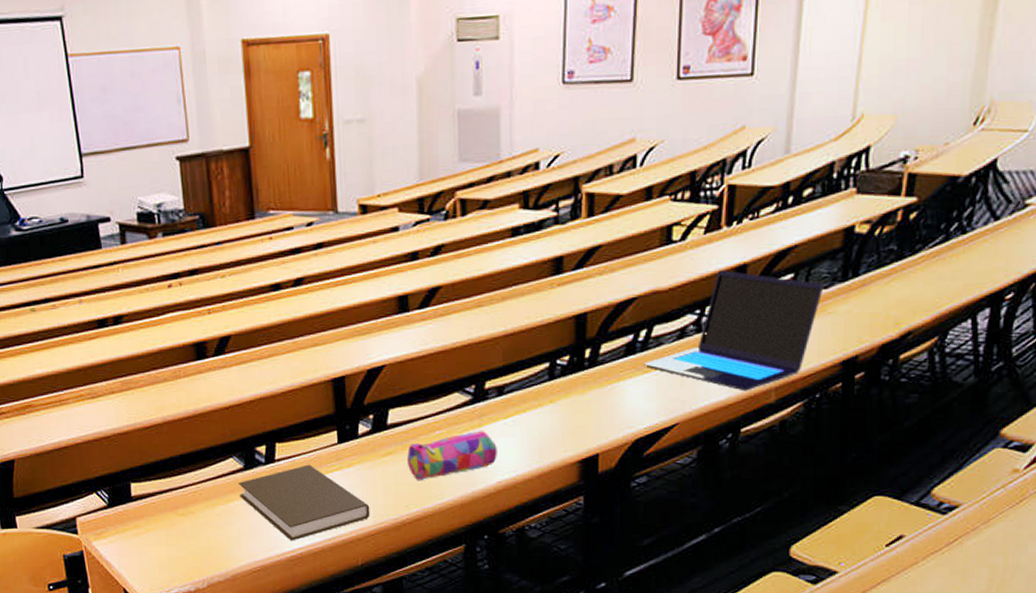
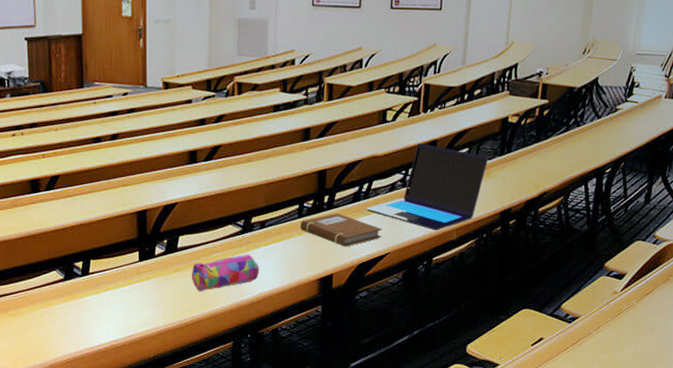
book: present [239,464,370,541] -> none [59,277,162,338]
notebook: none [552,371,666,417] -> present [300,213,381,247]

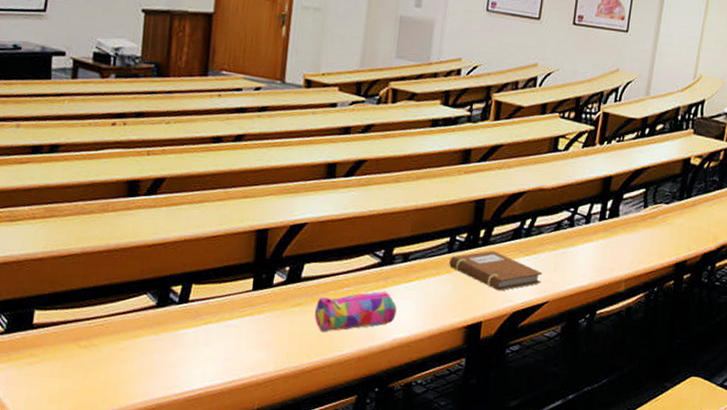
laptop: present [366,143,489,231] -> none [526,178,666,280]

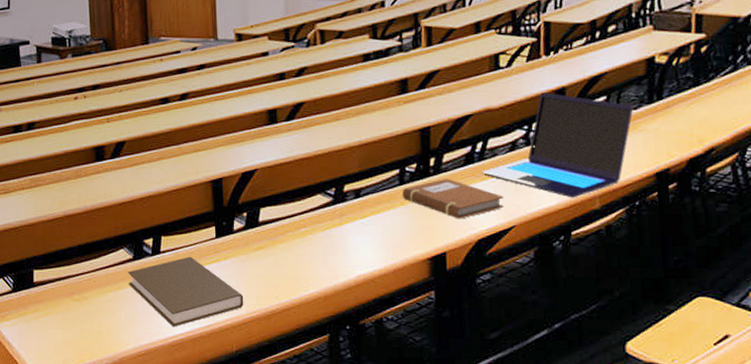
book: none [147,307,274,382] -> present [128,256,244,327]
pencil case: present [314,291,397,332] -> none [276,228,356,273]
laptop: none [526,178,666,280] -> present [482,92,634,198]

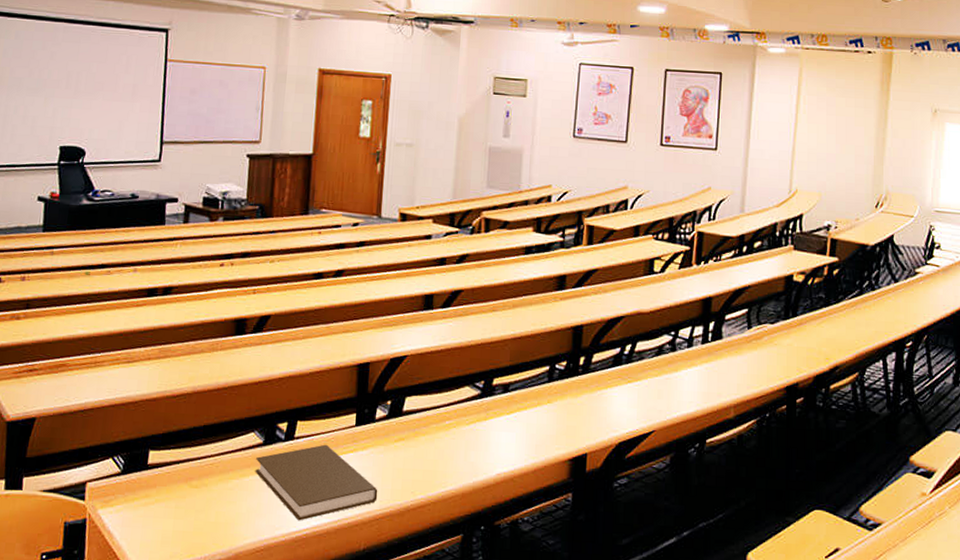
notebook: present [402,178,504,219] -> none [550,378,646,421]
laptop: present [482,92,634,198] -> none [628,300,771,406]

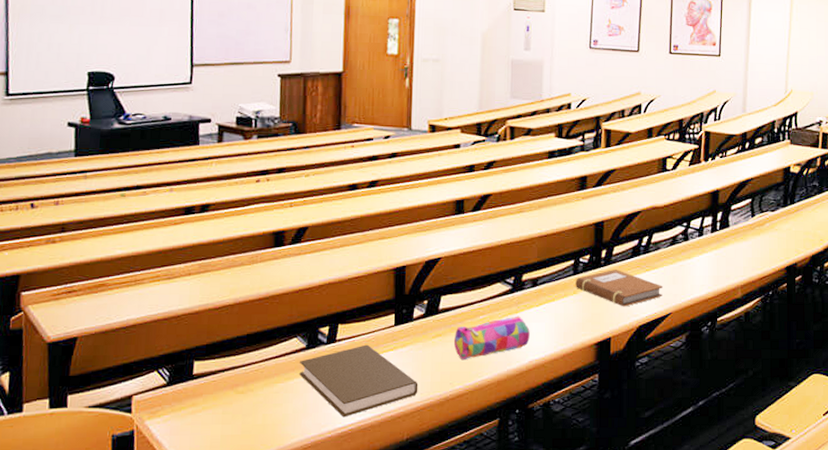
pencil case: none [417,423,499,467] -> present [453,316,530,359]
notebook: none [550,378,646,421] -> present [576,268,663,307]

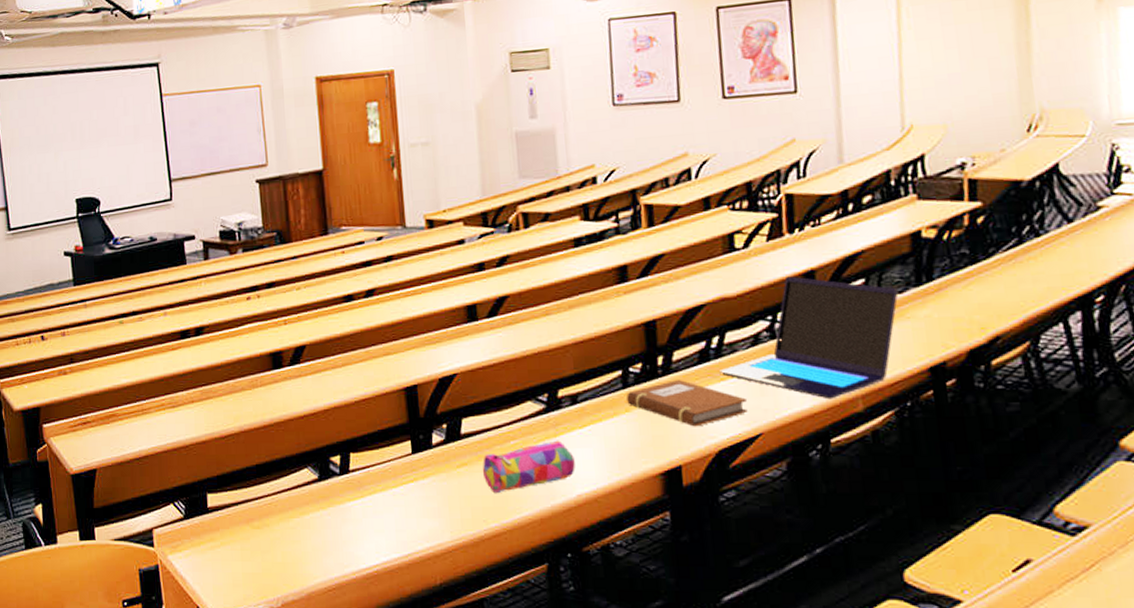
book: present [299,344,418,418] -> none [314,475,447,557]
laptop: none [646,194,772,288] -> present [719,276,899,400]

